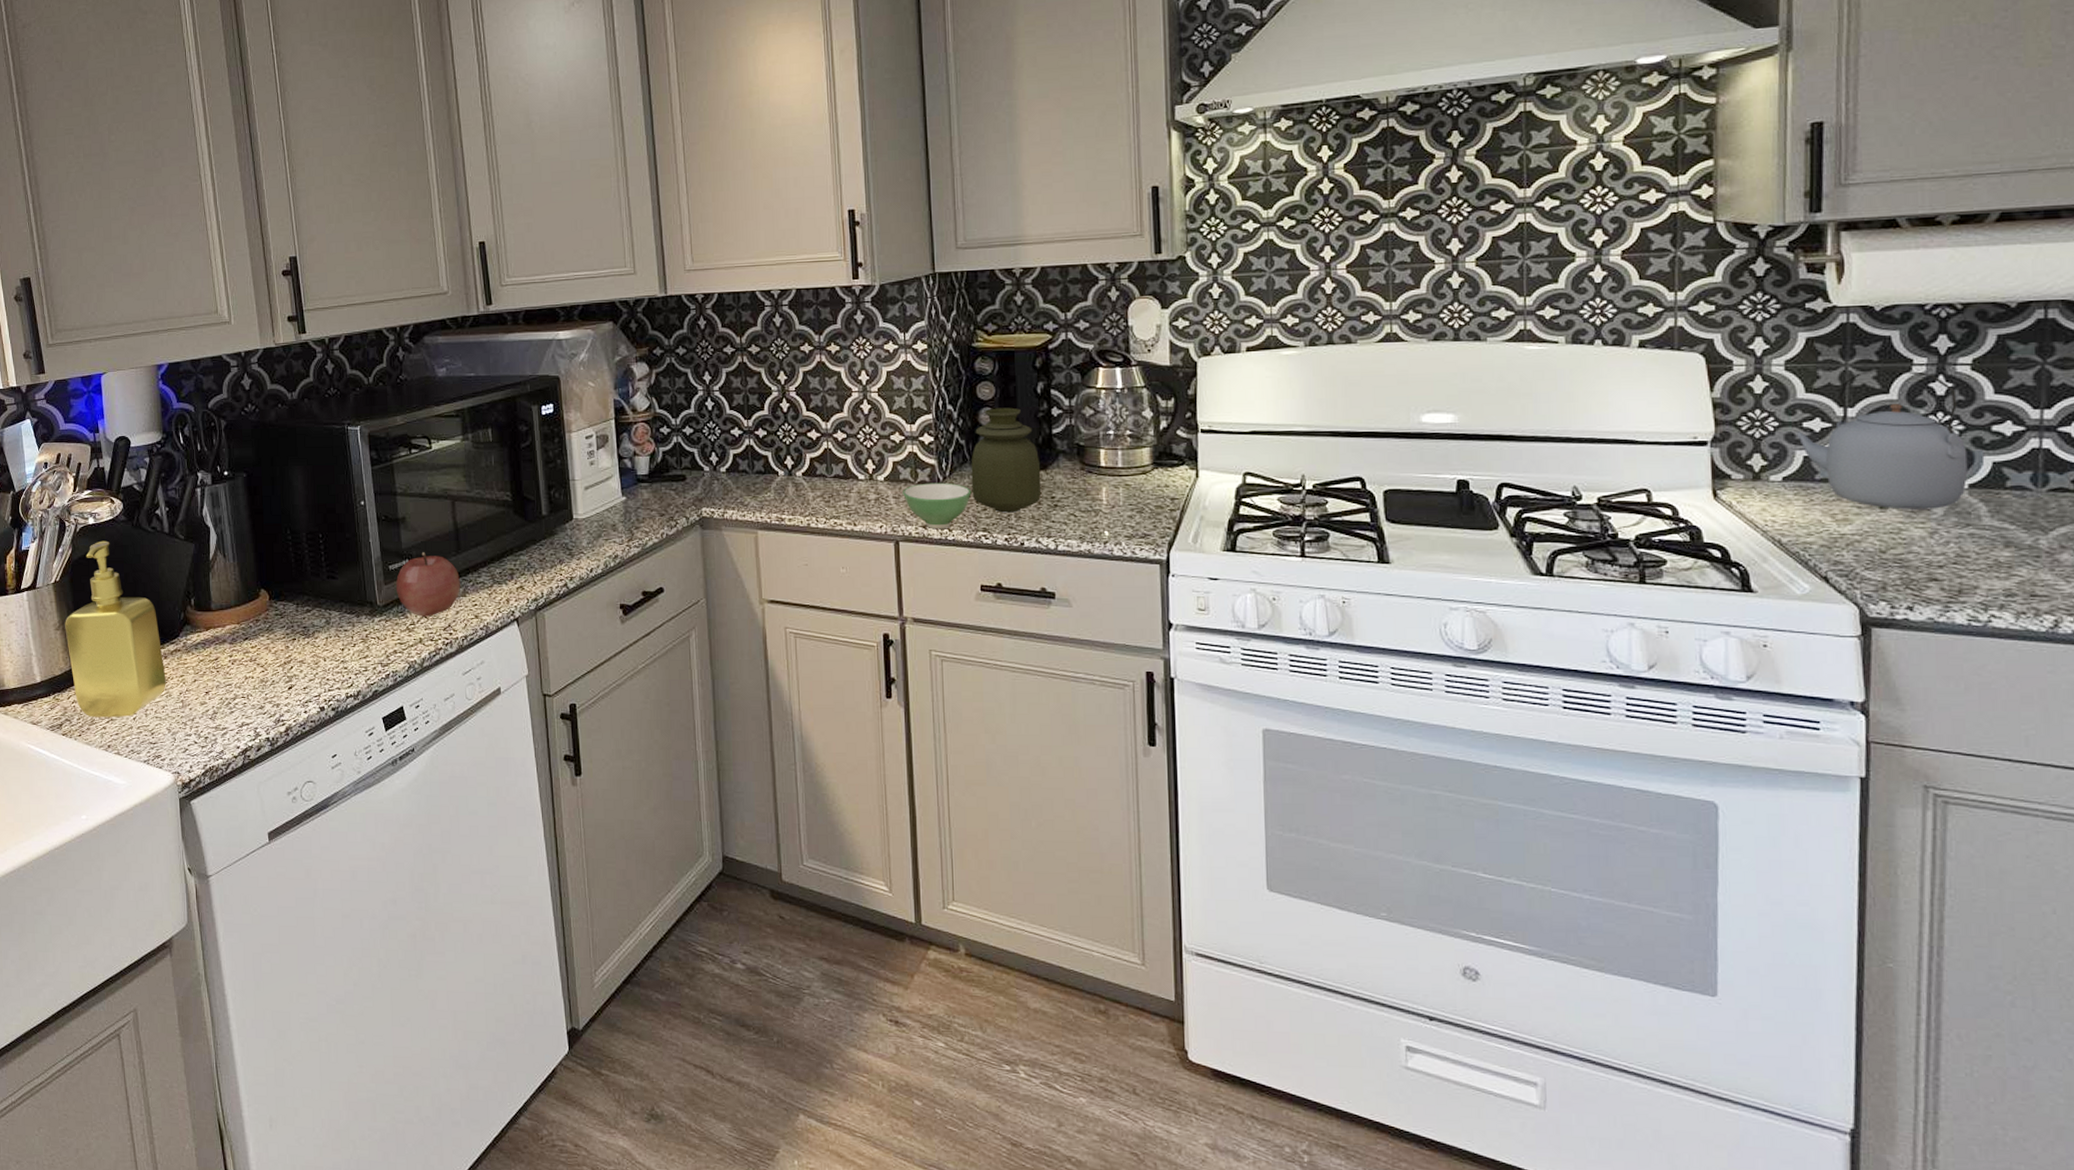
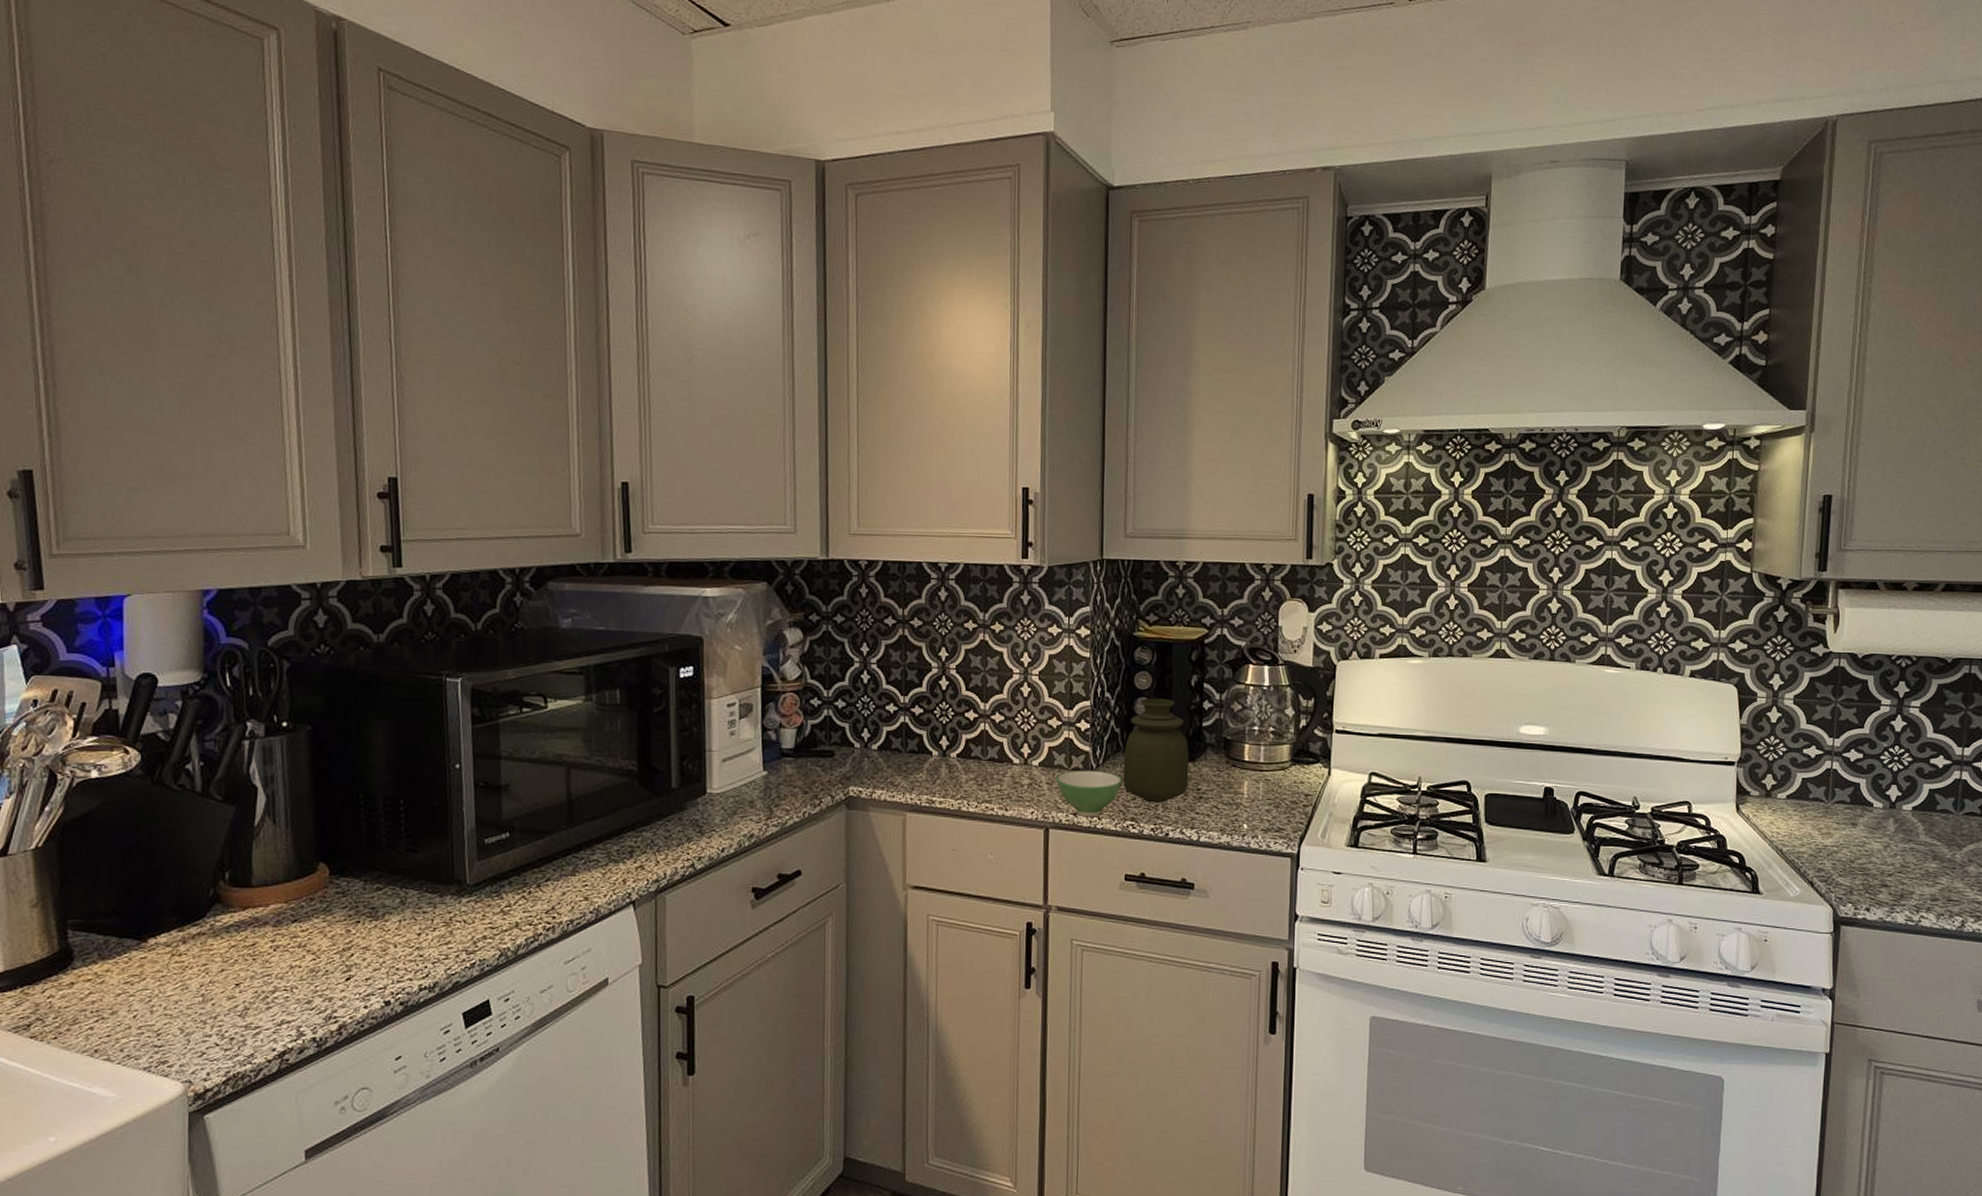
soap dispenser: present [65,540,166,718] -> none [45,799,183,1016]
fruit: present [396,552,460,617] -> none [492,825,570,898]
teakettle: present [1797,369,1968,510] -> none [1799,707,1913,827]

